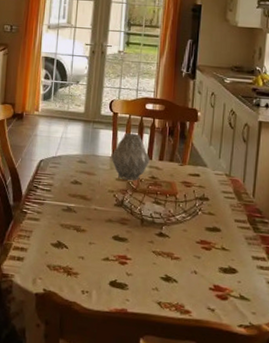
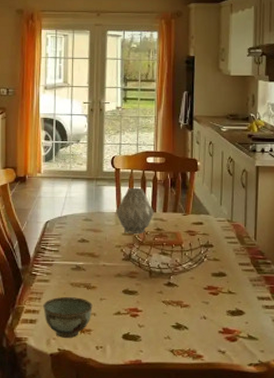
bowl: none [31,237,81,280] -> present [43,297,93,338]

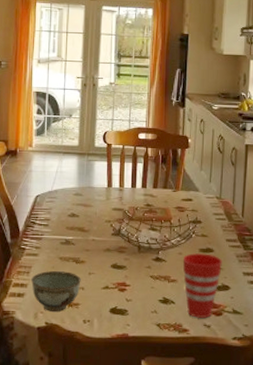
vase: present [116,187,155,233] -> none [107,163,145,209]
cup: none [195,277,235,344] -> present [182,252,222,318]

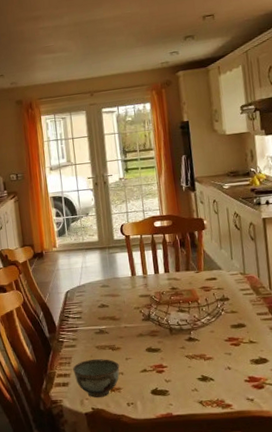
cup: present [182,252,222,318] -> none [215,328,257,393]

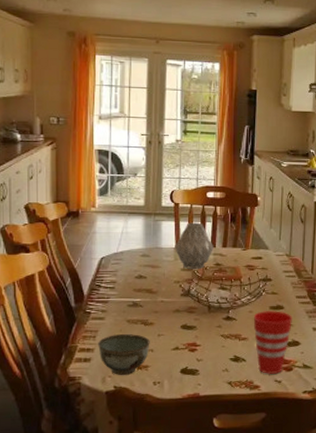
vase: none [130,251,168,295] -> present [175,222,215,269]
cup: none [215,328,257,393] -> present [253,310,292,374]

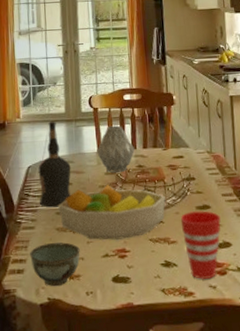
liquor bottle: none [112,213,146,300] -> present [38,121,71,208]
fruit bowl: none [130,281,240,334] -> present [58,185,166,240]

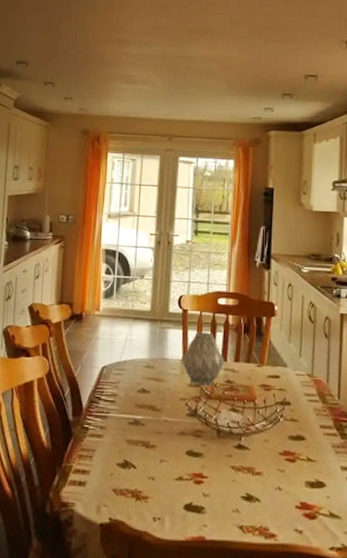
bowl: present [30,242,80,286] -> none [94,456,151,506]
liquor bottle: present [38,121,71,208] -> none [112,318,151,416]
fruit bowl: present [58,185,166,240] -> none [131,398,254,462]
cup: present [180,210,221,279] -> none [269,440,316,521]

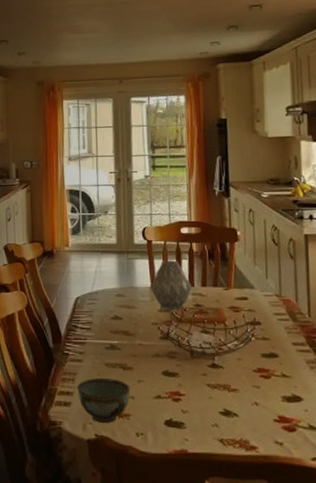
bowl: none [94,456,151,506] -> present [77,378,130,423]

